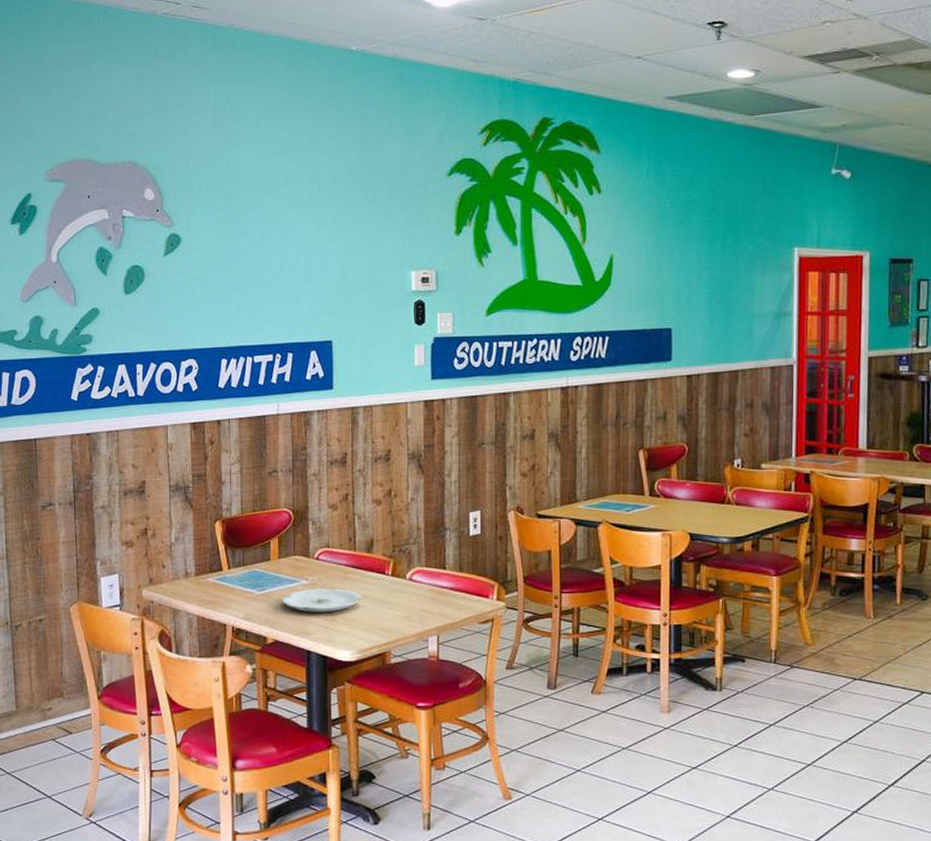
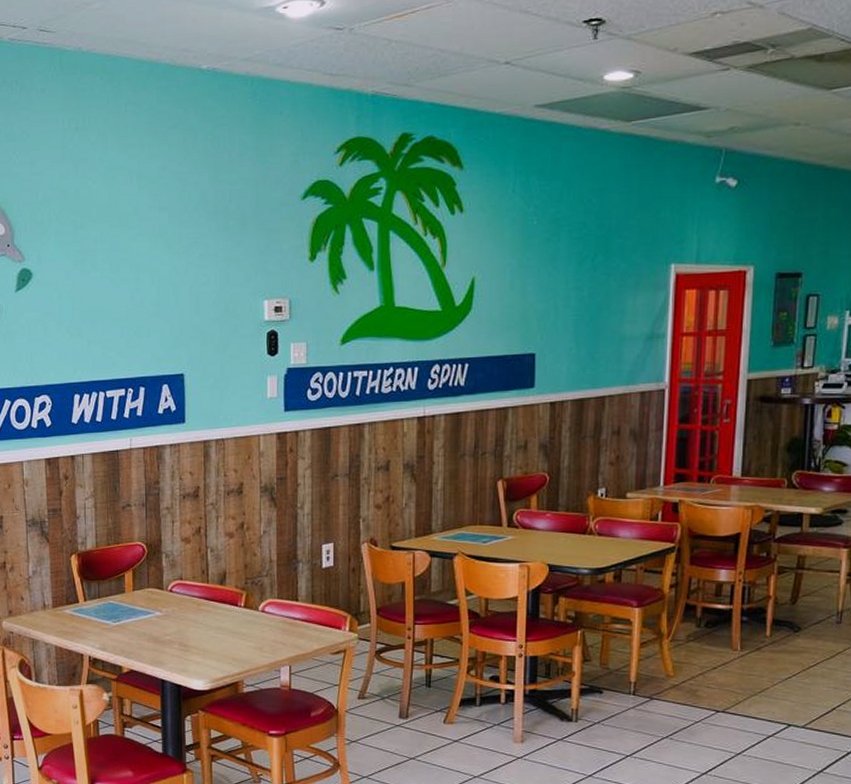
plate: present [282,588,362,613] -> none [137,619,215,644]

